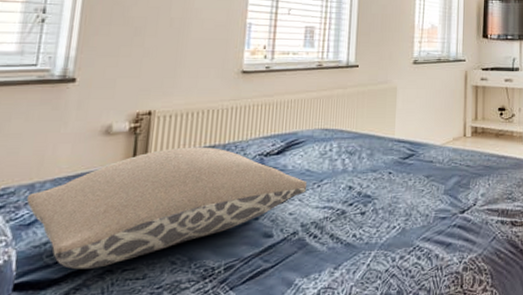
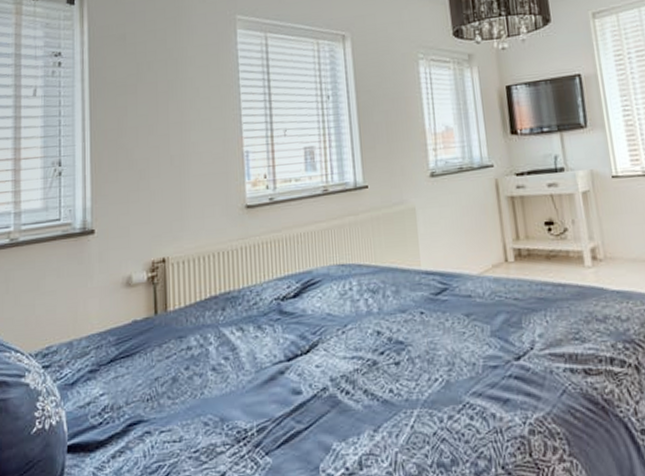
pillow: present [27,146,308,270] -> none [68,293,331,431]

